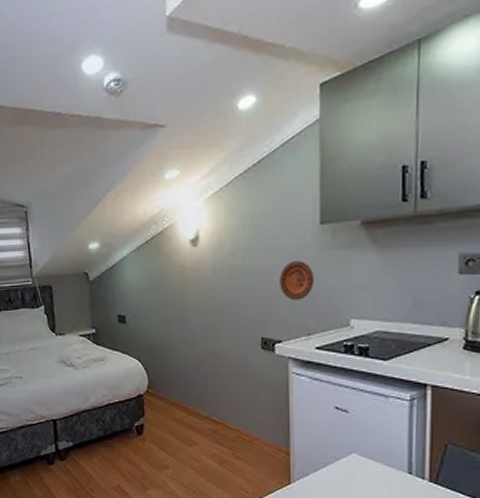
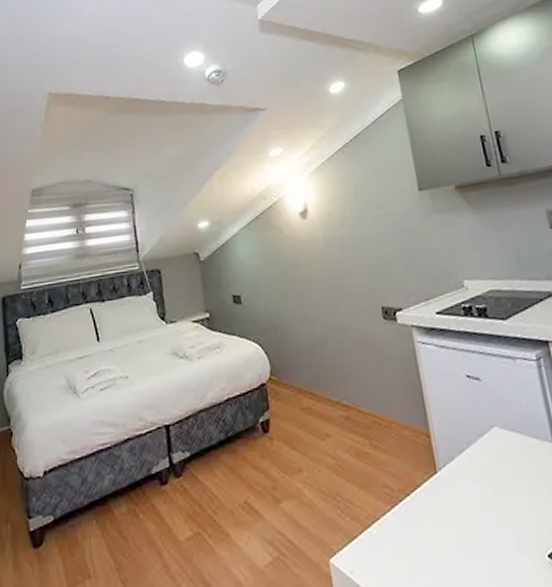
decorative plate: present [280,261,315,300] -> none [389,226,424,266]

